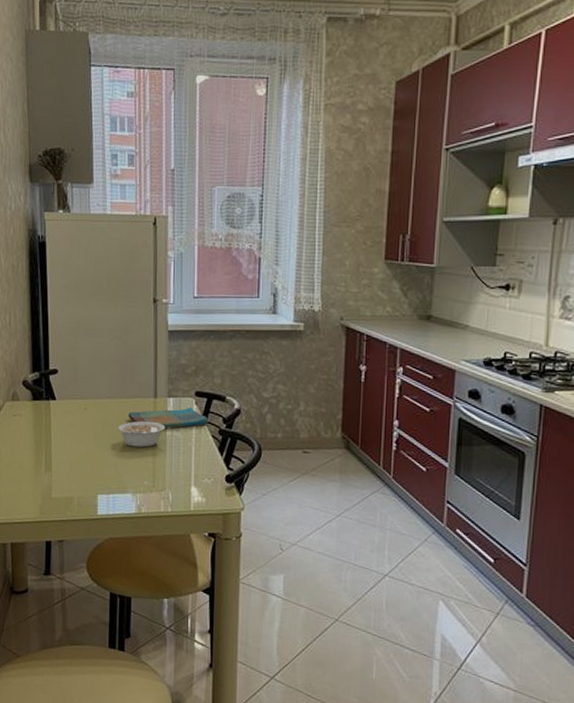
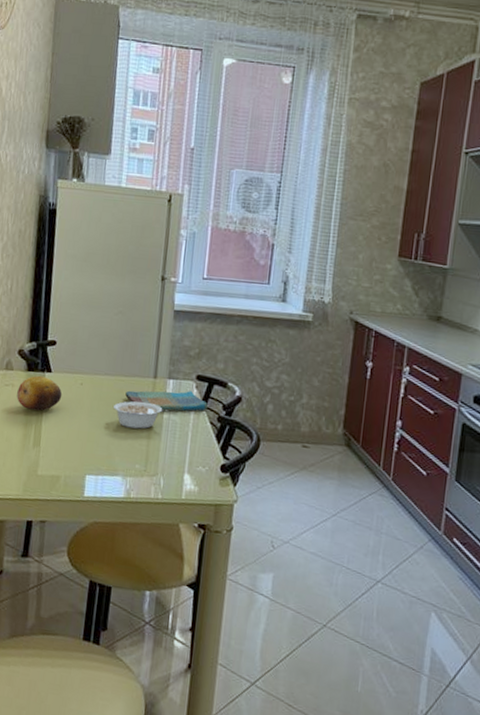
fruit: none [25,403,68,437] -> present [17,375,63,411]

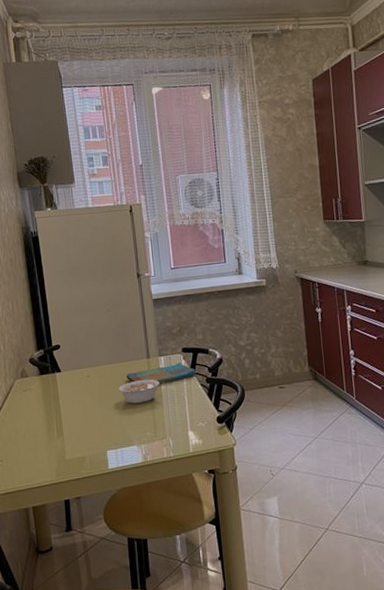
fruit: present [17,375,63,411] -> none [35,376,74,407]

